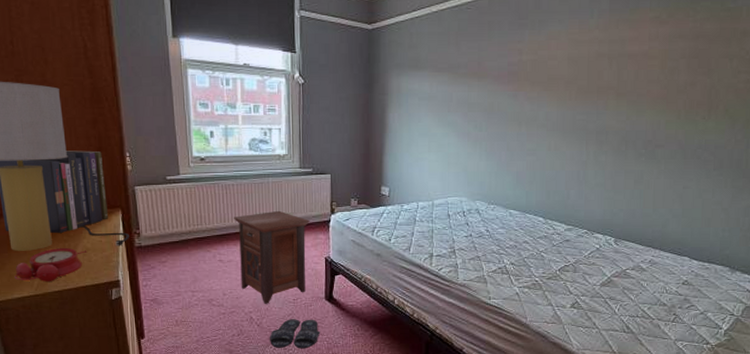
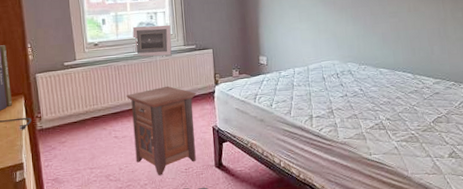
picture frame: none [243,142,287,178] -> present [132,24,172,57]

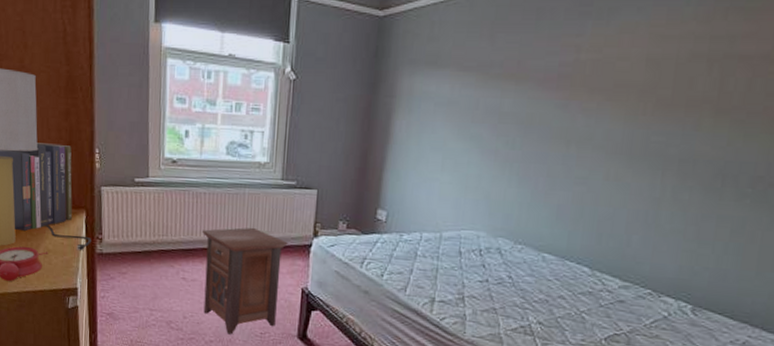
picture frame: present [132,24,172,57] -> none [217,145,269,189]

